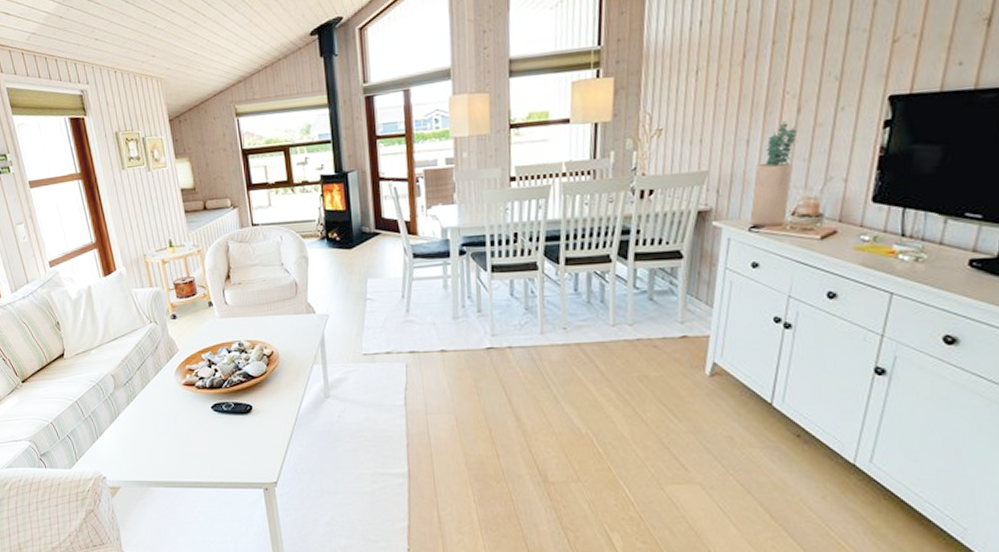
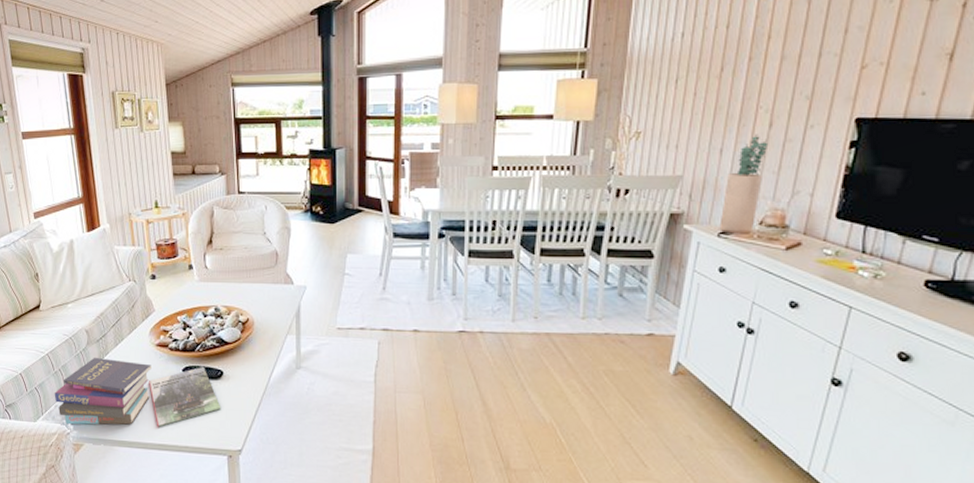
books: none [86,400,181,469] -> present [54,357,152,425]
magazine: none [179,403,253,465] -> present [149,367,221,427]

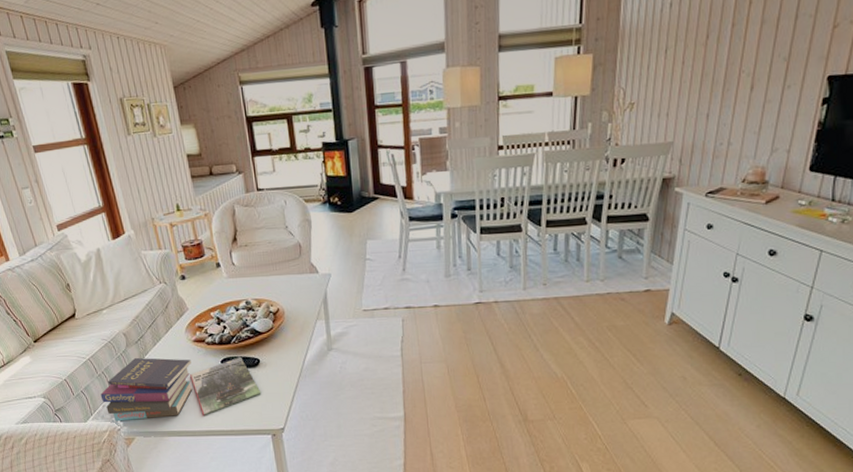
vase: present [719,134,769,234] -> none [707,97,750,193]

